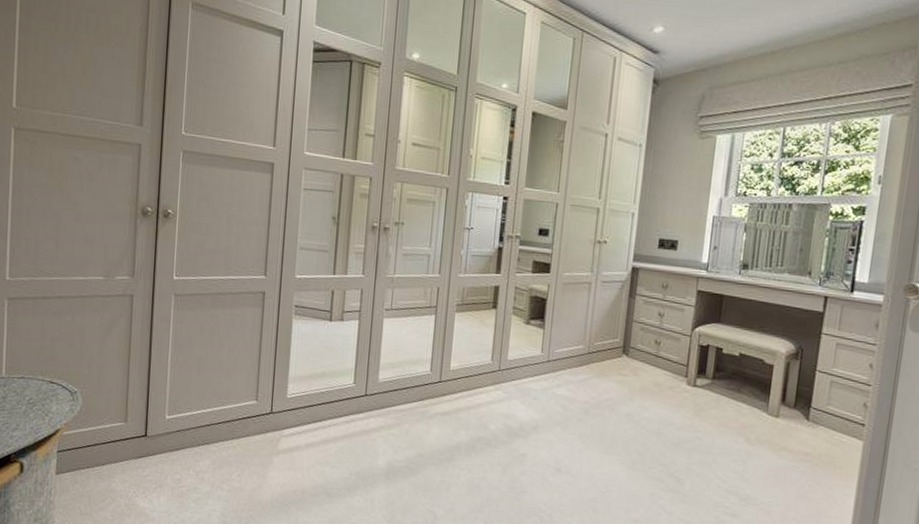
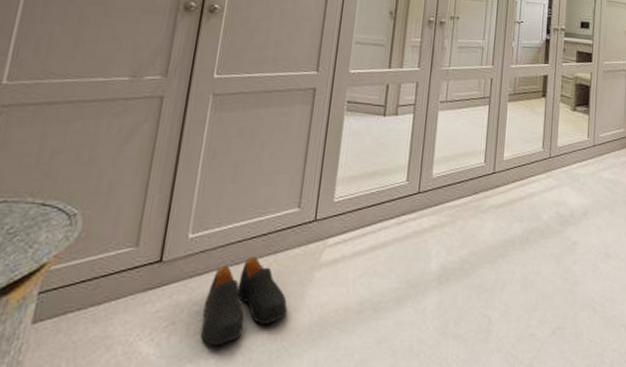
shoes: none [182,439,252,508] -> present [200,256,288,346]

